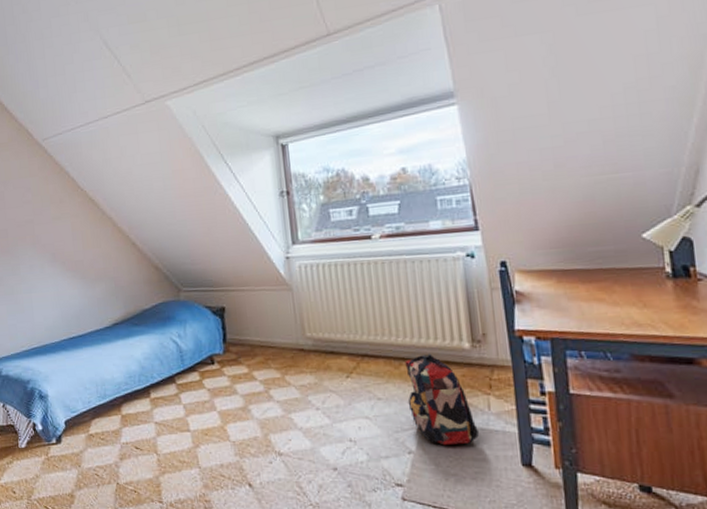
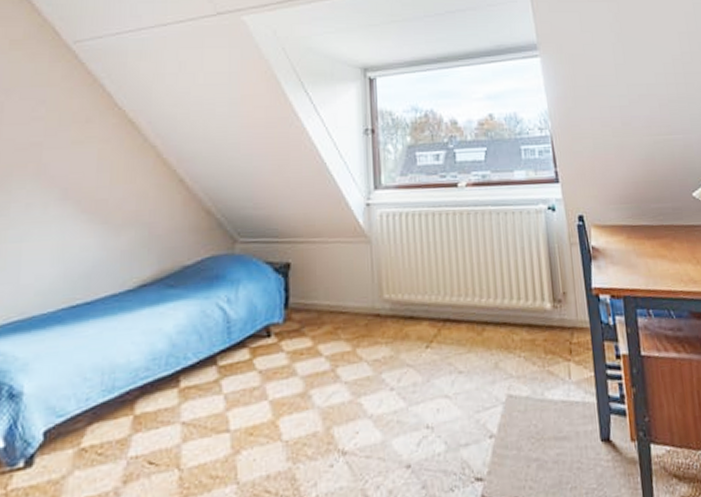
backpack: present [405,353,479,446] -> none [488,315,560,425]

